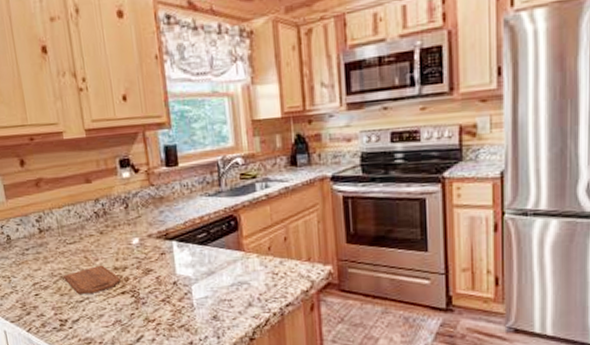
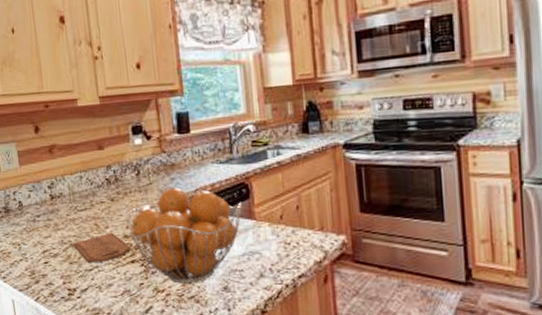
fruit basket: none [116,220,231,314] -> present [127,187,242,284]

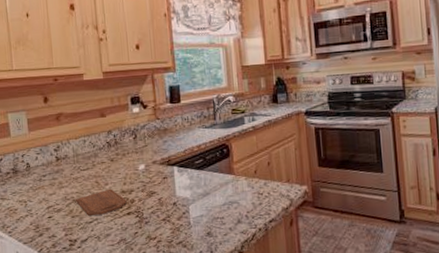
fruit basket: present [127,187,242,284] -> none [124,149,223,231]

